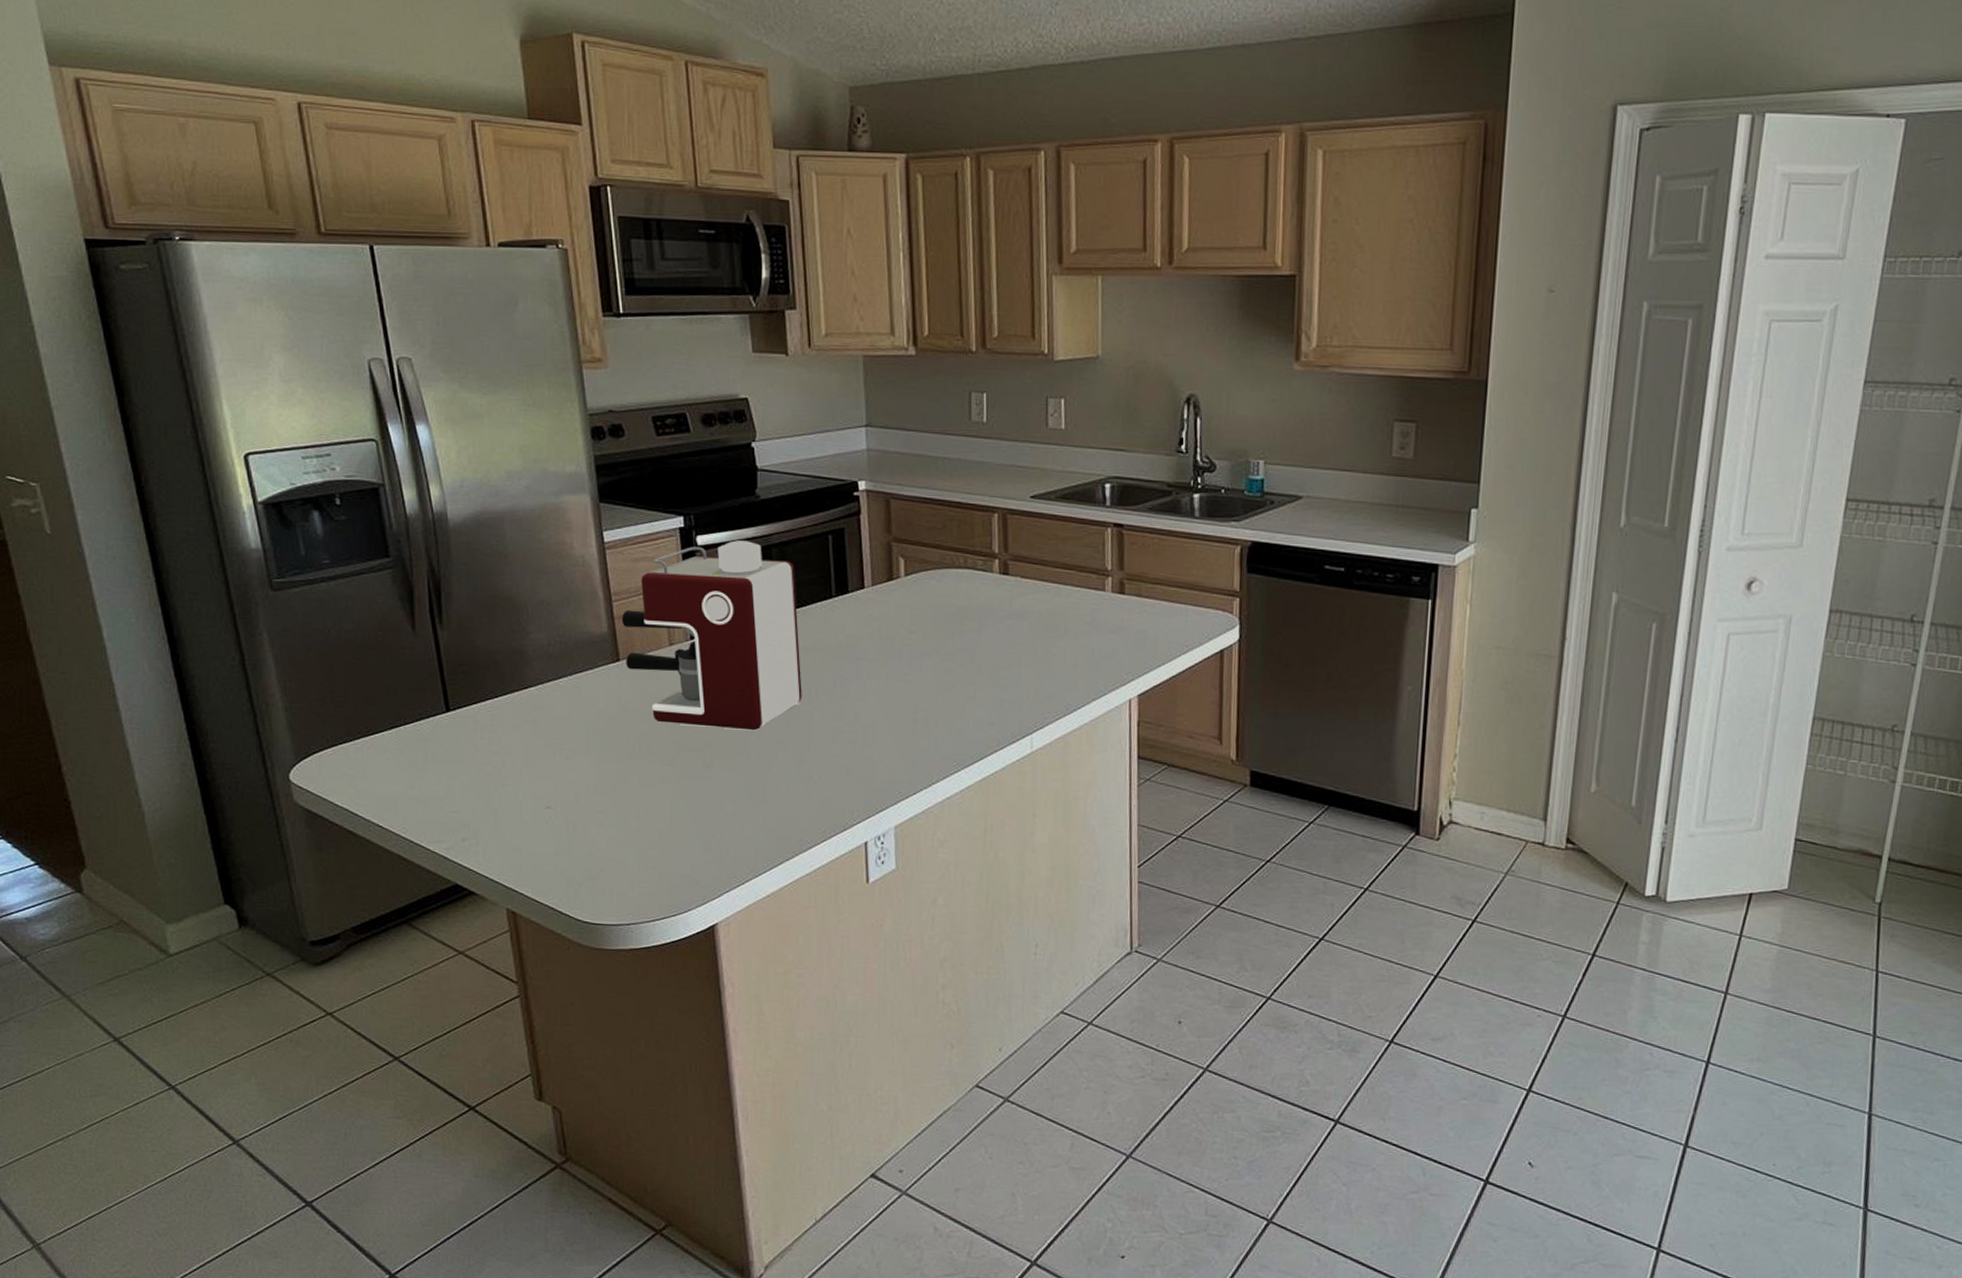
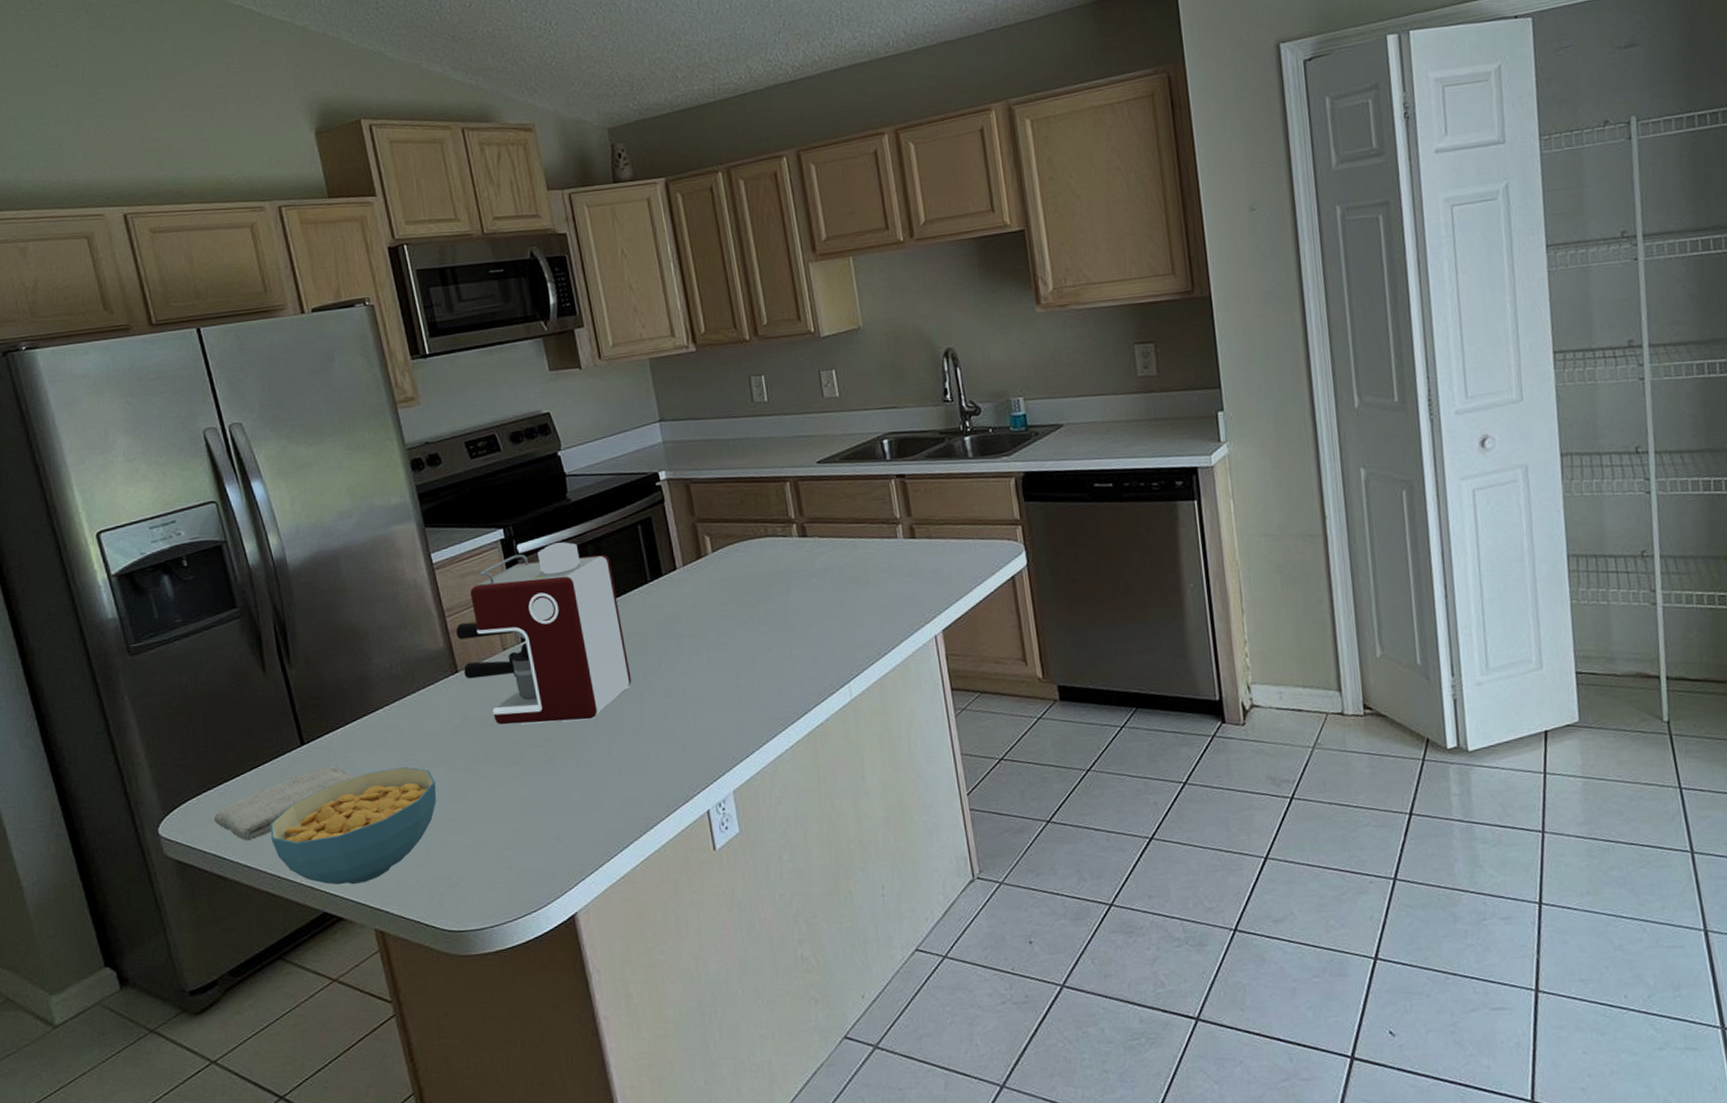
washcloth: none [348,736,503,801] -> present [213,765,357,841]
cereal bowl: none [406,749,584,861] -> present [270,767,437,885]

